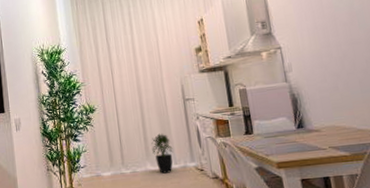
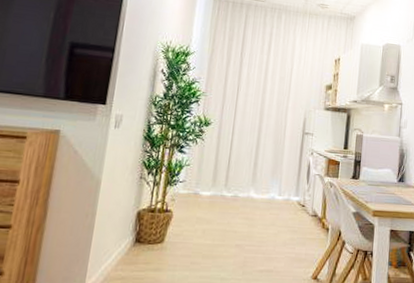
potted plant: present [151,133,173,174] -> none [259,161,281,204]

